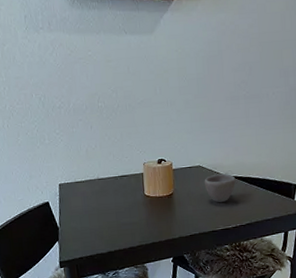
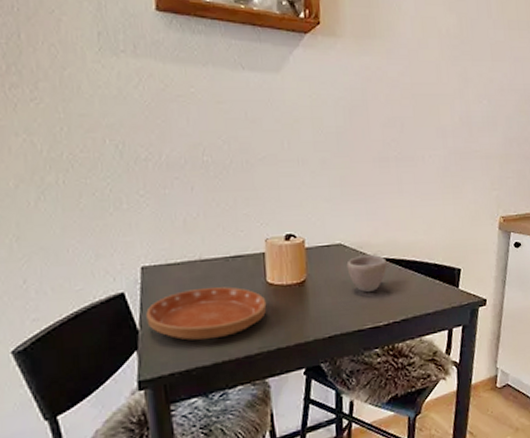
saucer: none [63,198,145,235] -> present [146,287,267,341]

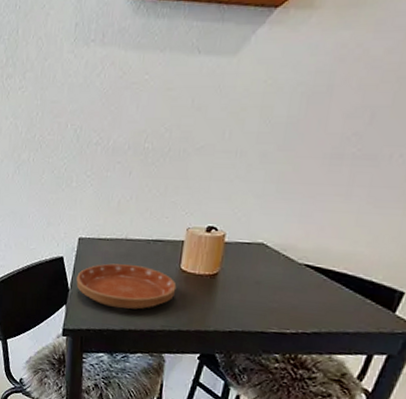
cup: present [346,254,387,293] -> none [263,257,311,298]

